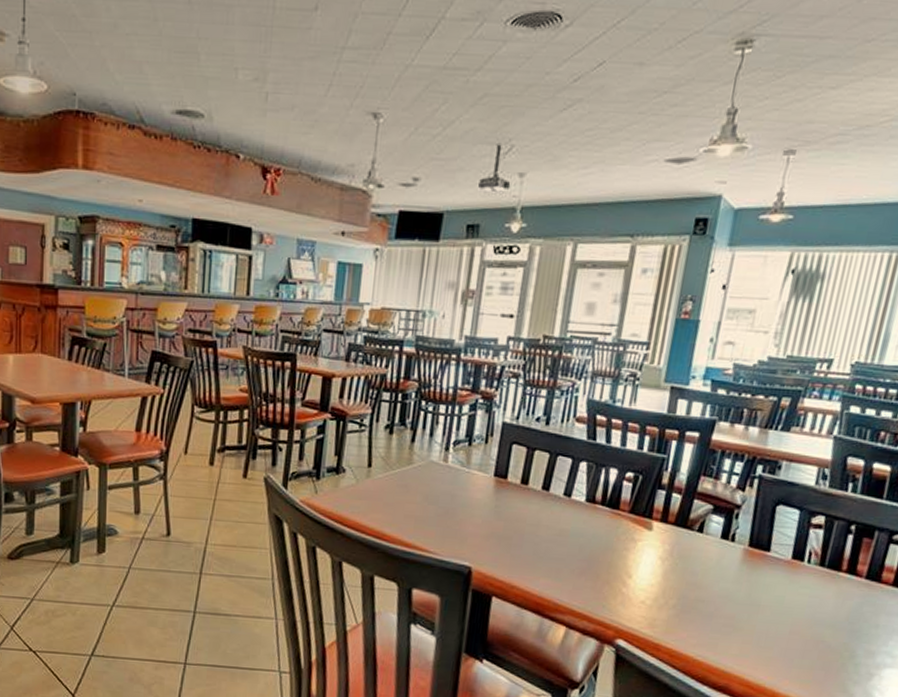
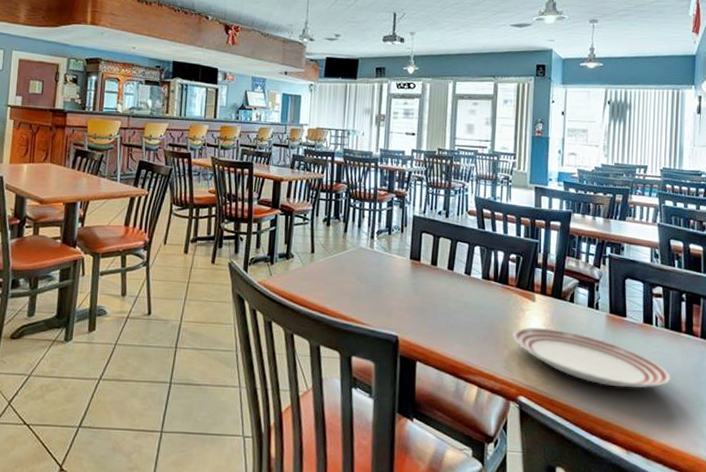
dinner plate: none [616,560,817,636] -> present [512,327,671,389]

